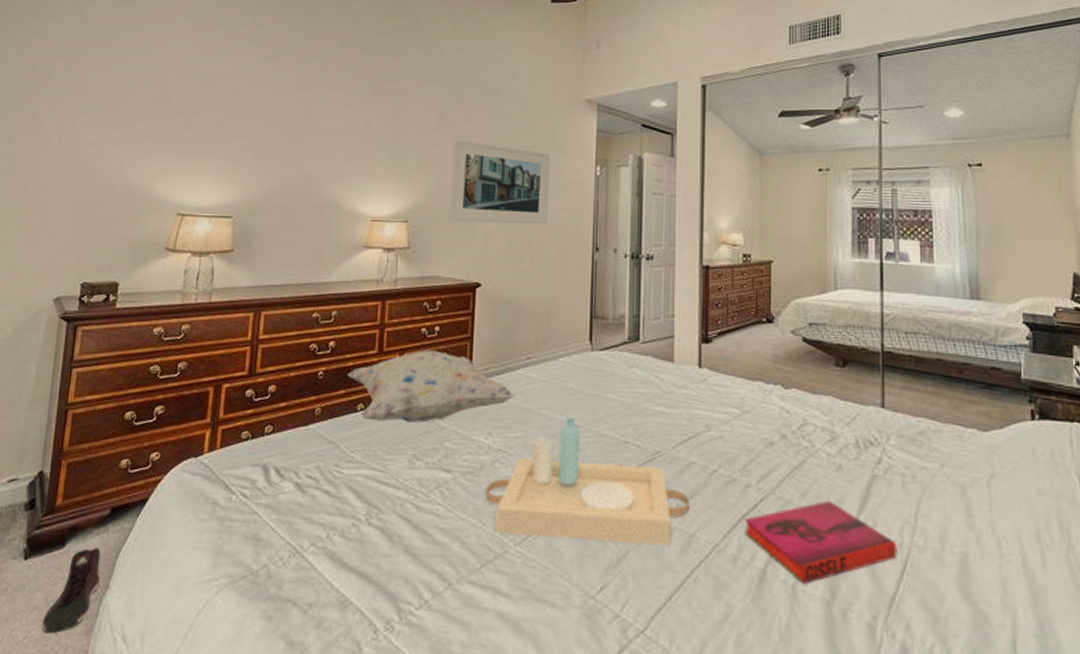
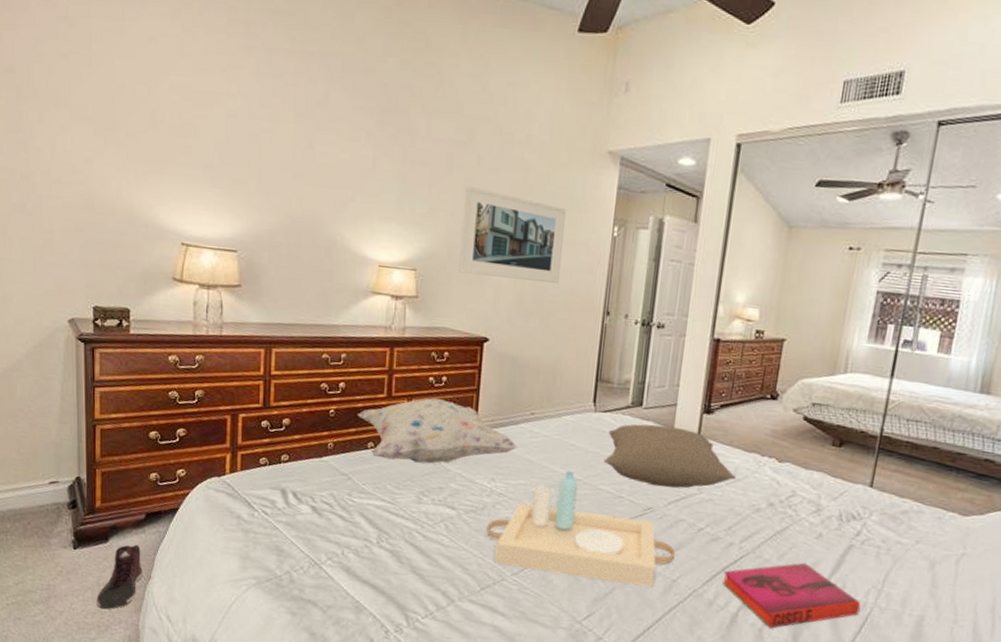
pillow: none [604,359,742,427] -> present [603,424,735,488]

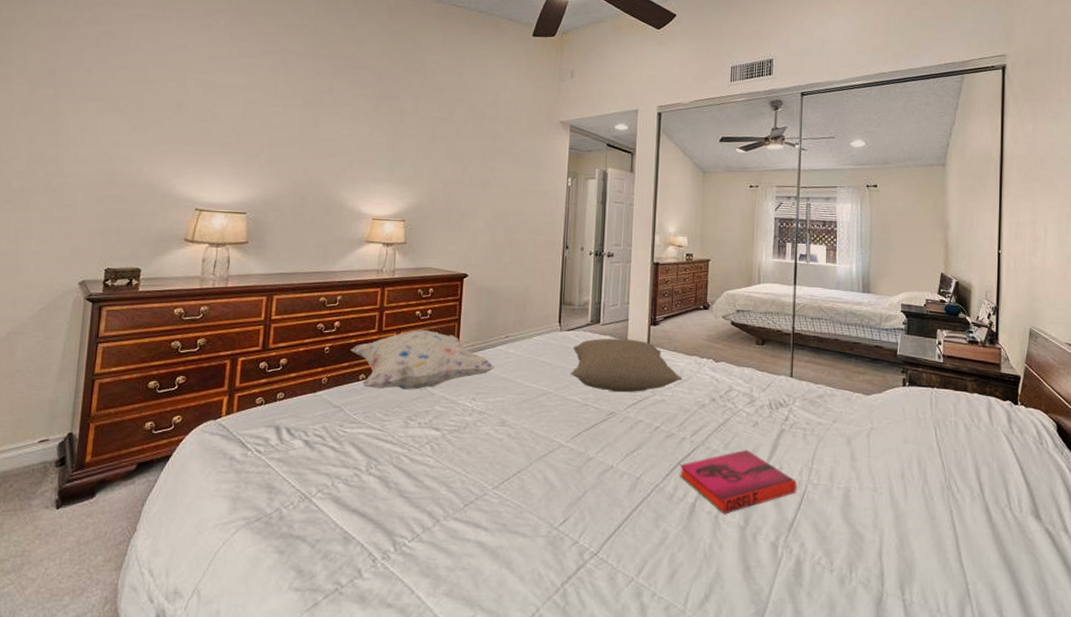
sneaker: present [96,544,144,610] -> none [74,497,129,571]
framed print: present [459,185,567,283] -> none [441,151,530,225]
serving tray: present [486,470,675,588] -> none [468,385,637,488]

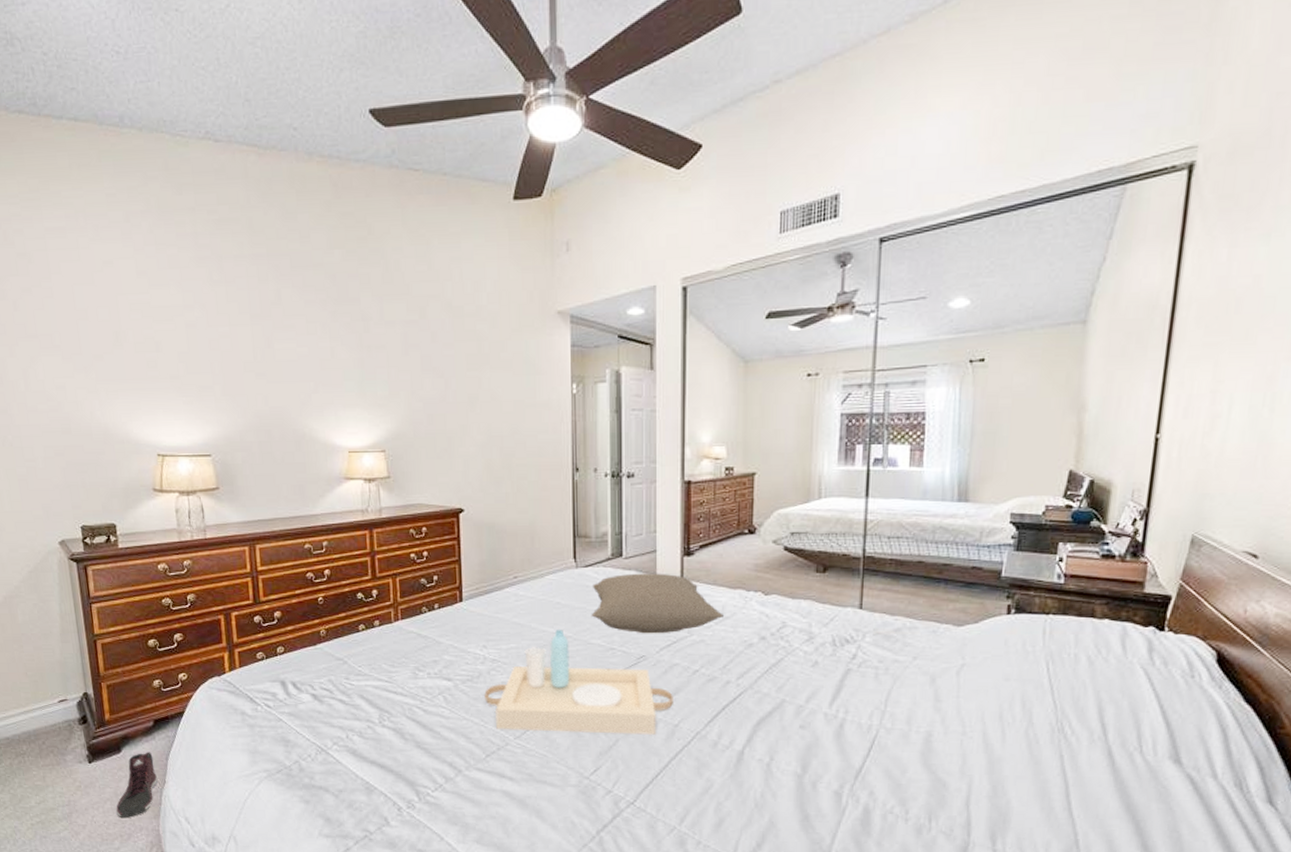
sneaker: none [74,497,129,571] -> present [116,752,158,819]
decorative pillow: present [351,330,495,390] -> none [346,574,505,639]
serving tray: none [468,385,637,488] -> present [484,629,673,736]
hardback book: present [680,449,797,515] -> none [724,692,867,762]

